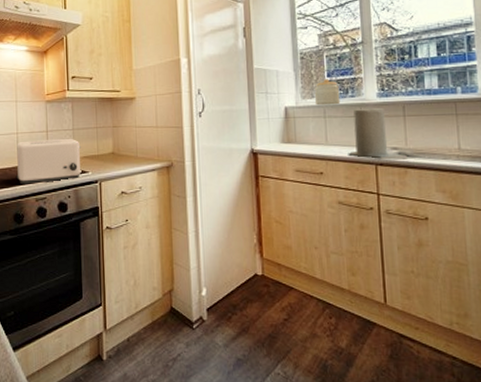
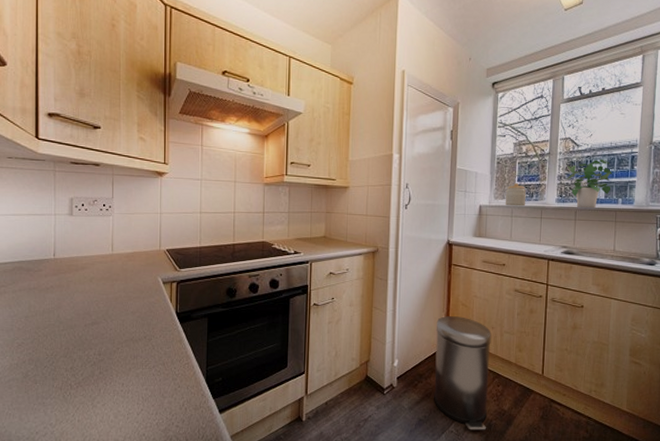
toaster: present [16,138,81,184] -> none [231,220,295,261]
pedal bin: none [247,236,322,373] -> present [434,316,492,430]
paper towel: present [348,108,407,160] -> none [527,211,573,257]
potted plant: none [385,42,446,102] -> present [566,159,613,209]

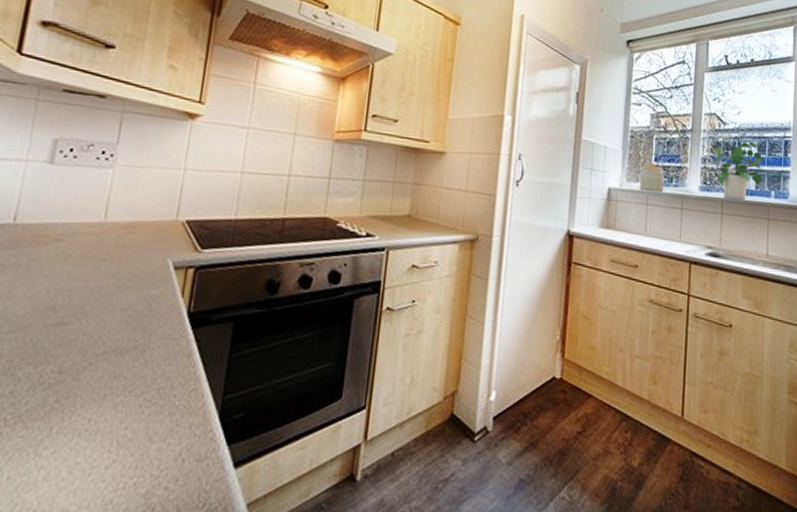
pedal bin: present [434,316,492,430] -> none [541,332,619,497]

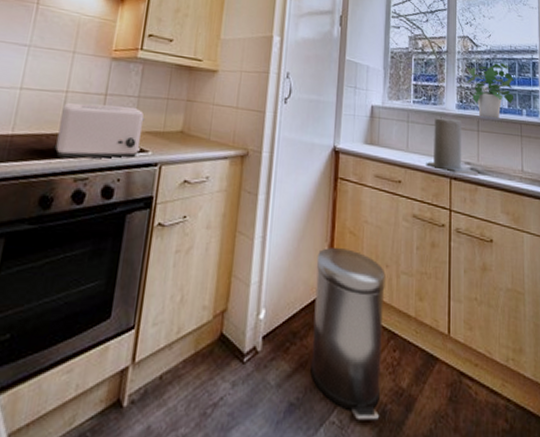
toaster: none [278,186,370,244] -> present [54,102,145,159]
pedal bin: none [541,332,619,497] -> present [310,248,386,421]
jar: present [639,163,665,193] -> none [400,82,424,111]
paper towel: none [664,200,720,261] -> present [426,118,478,176]

